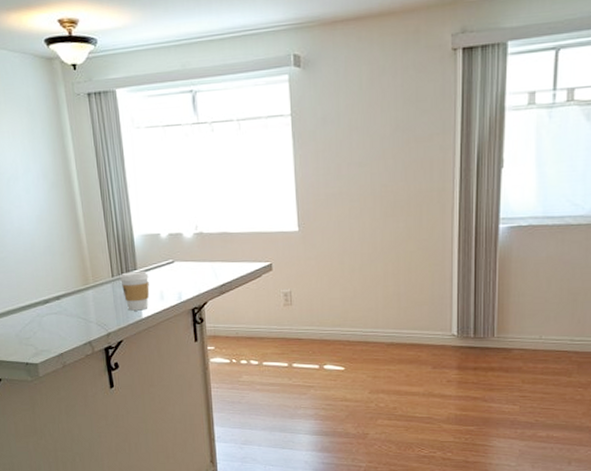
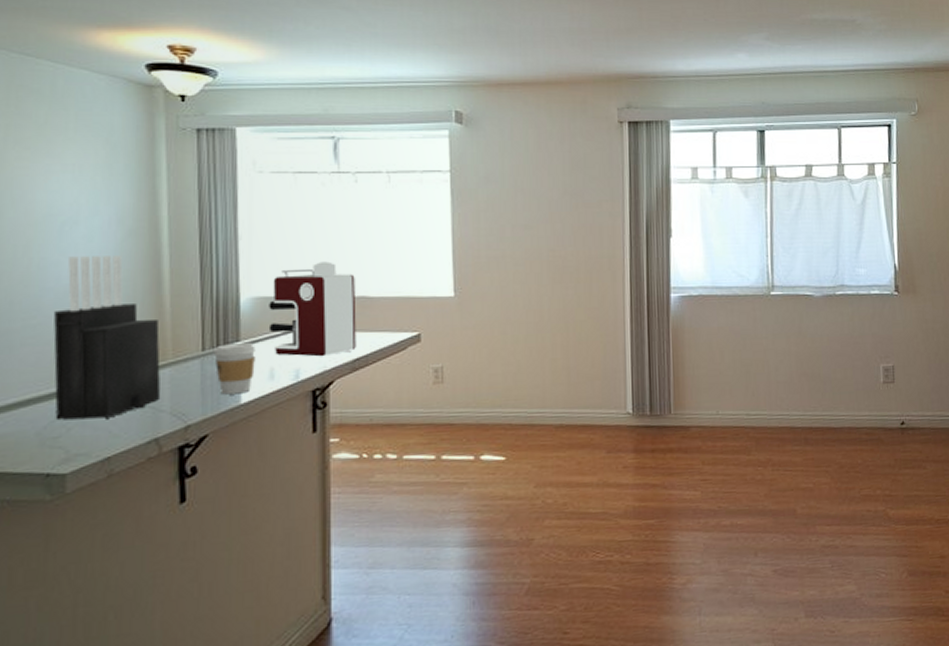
knife block: none [14,203,88,327] -> present [53,256,161,421]
coffee maker: none [154,203,222,283] -> present [268,261,357,357]

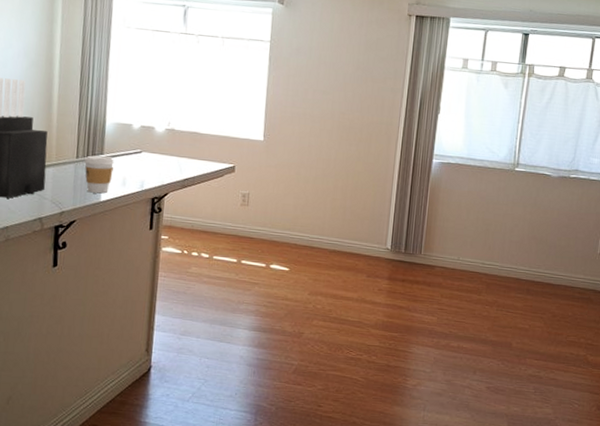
coffee maker: present [268,261,357,357] -> none [124,101,191,174]

